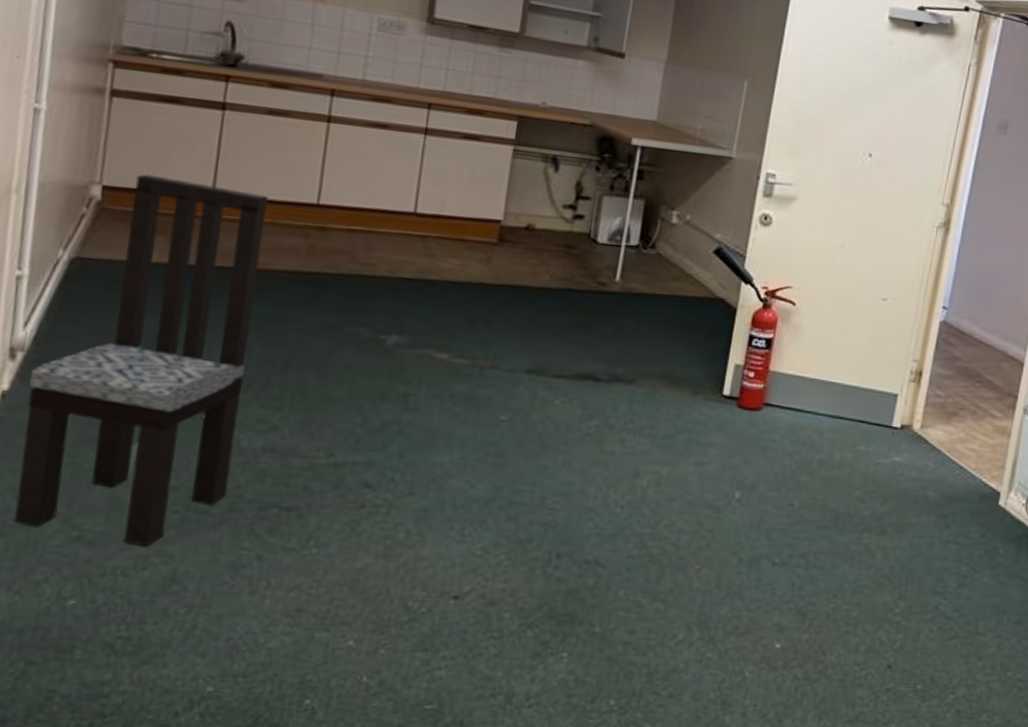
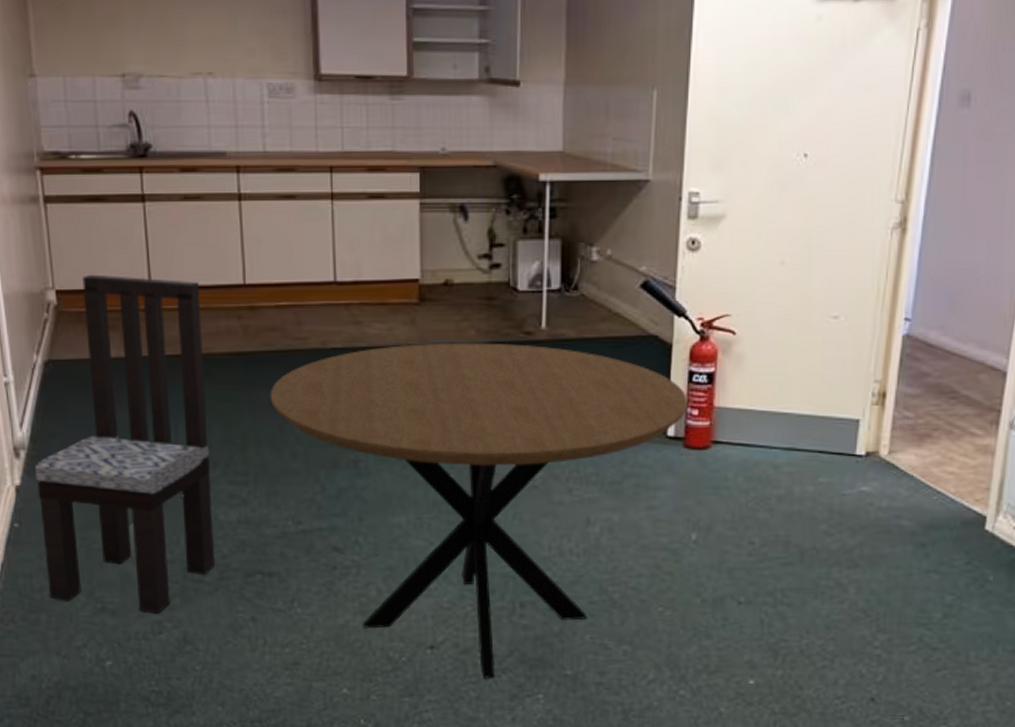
dining table: none [323,282,746,634] -> present [270,342,687,678]

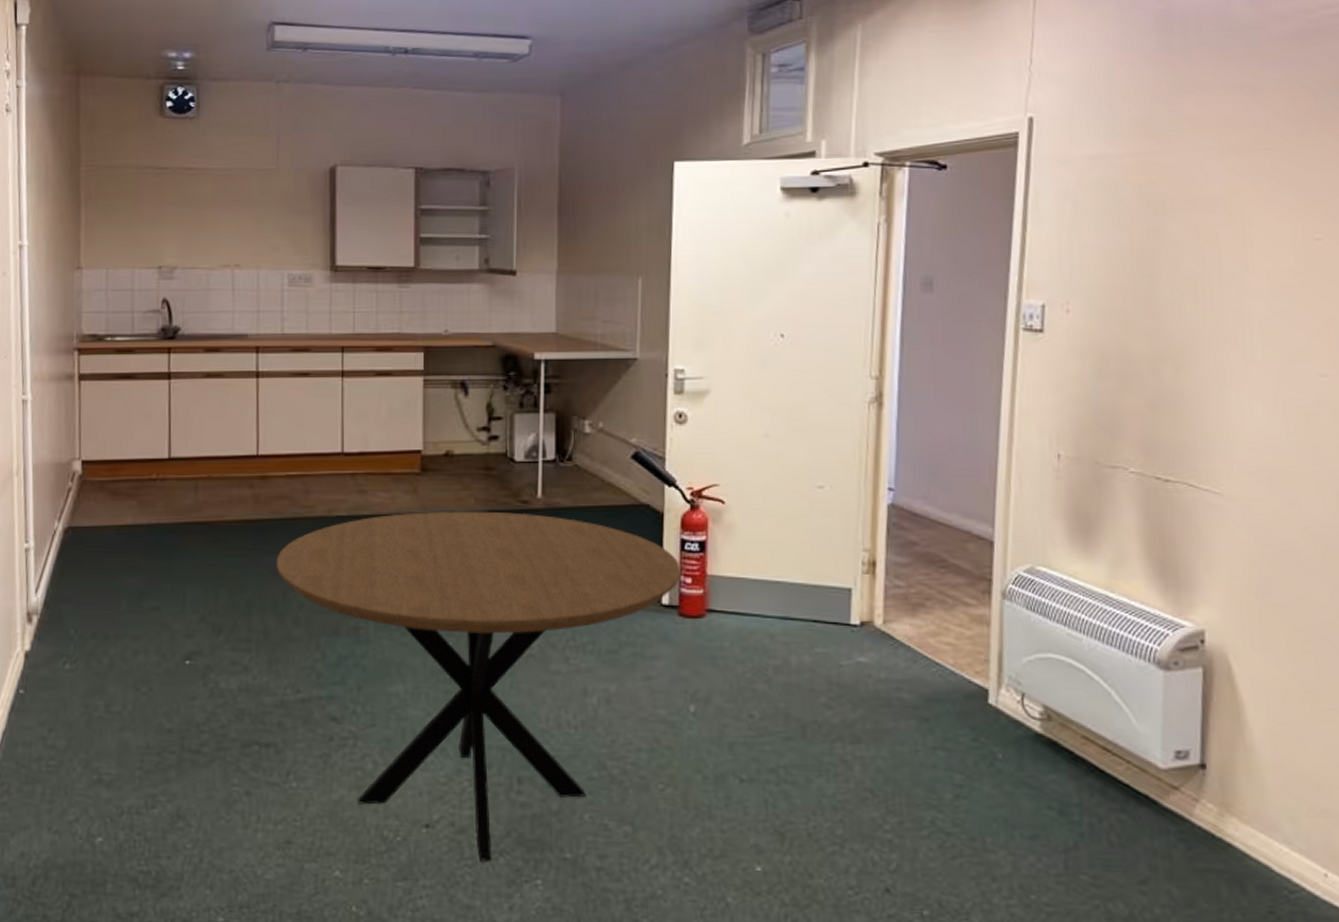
dining chair: present [35,274,215,614] -> none [45,446,216,787]

